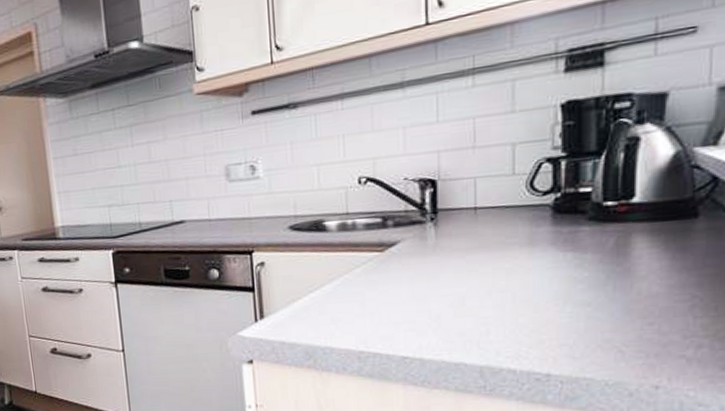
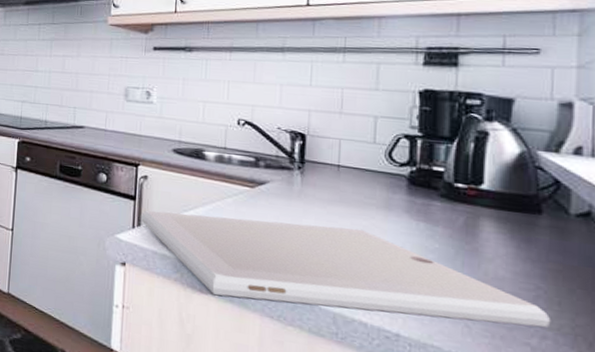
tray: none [262,273,708,373] -> present [140,210,551,328]

